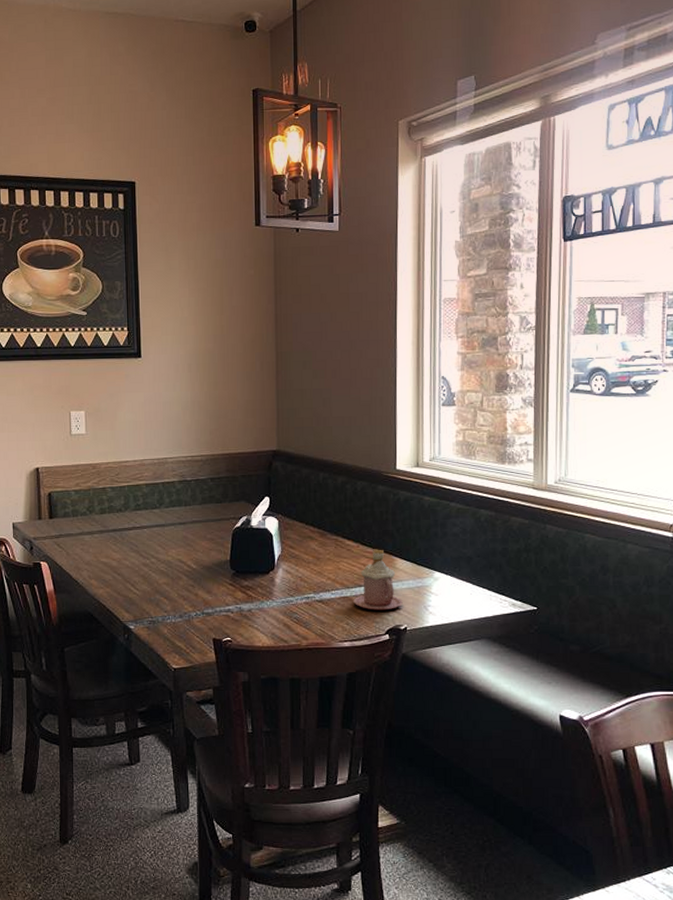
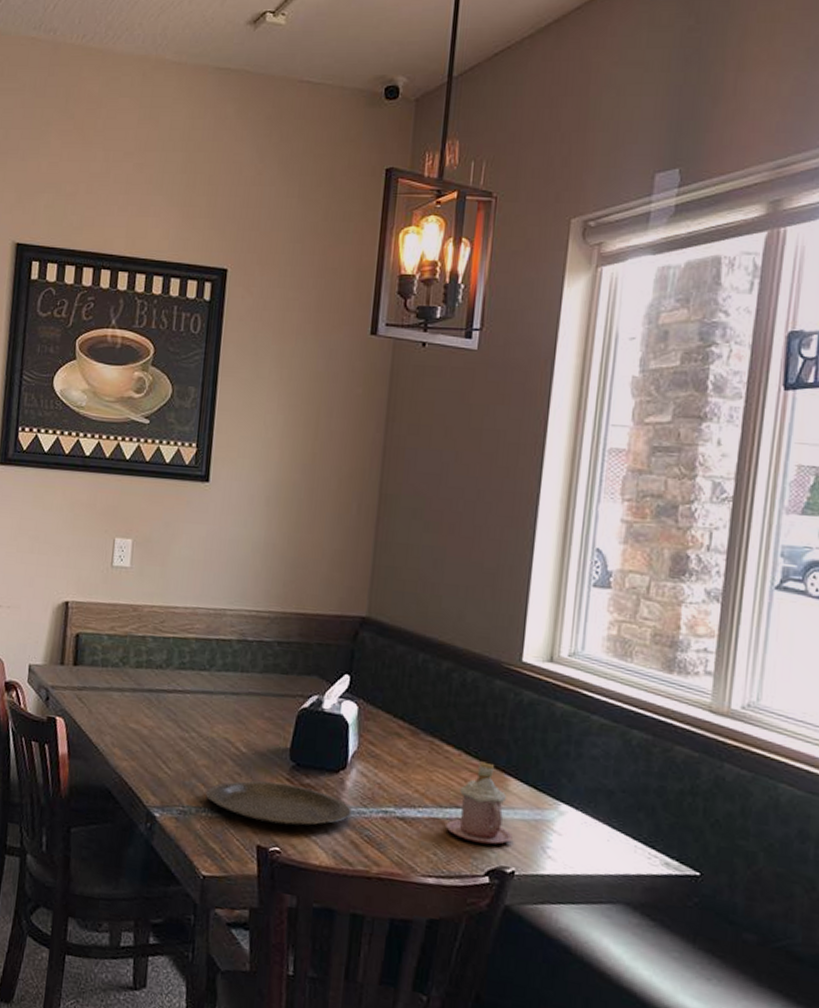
plate: none [169,588,282,619] -> present [206,780,352,826]

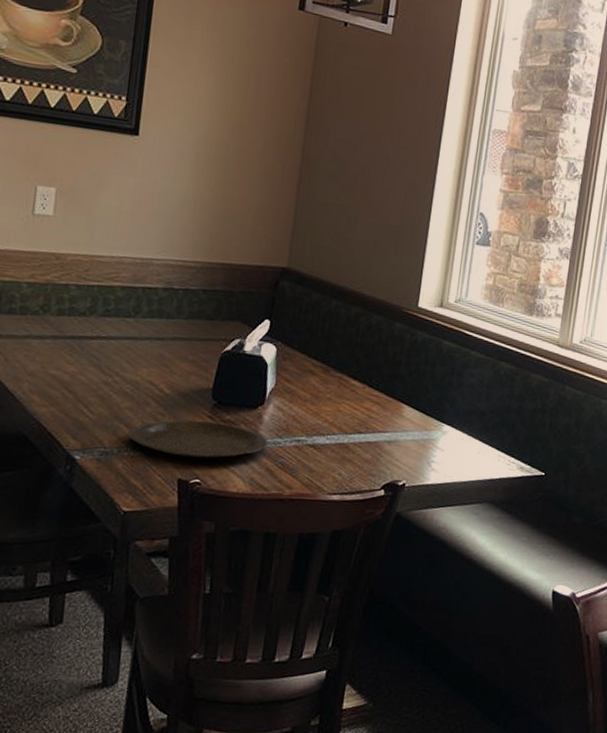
mug: present [446,761,513,845] -> none [350,393,405,463]

